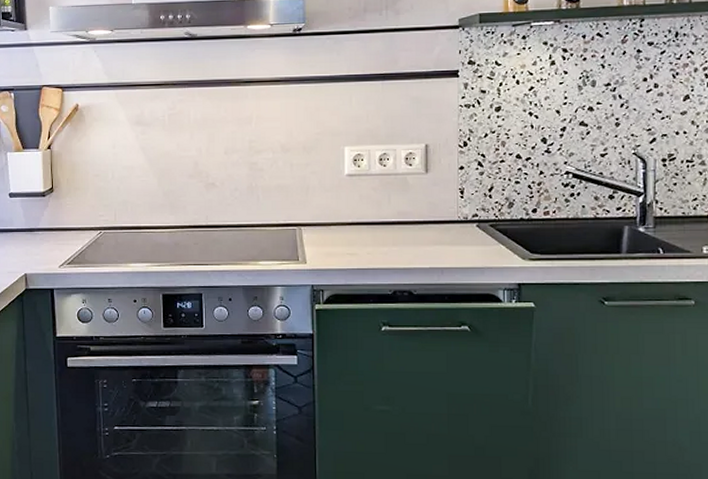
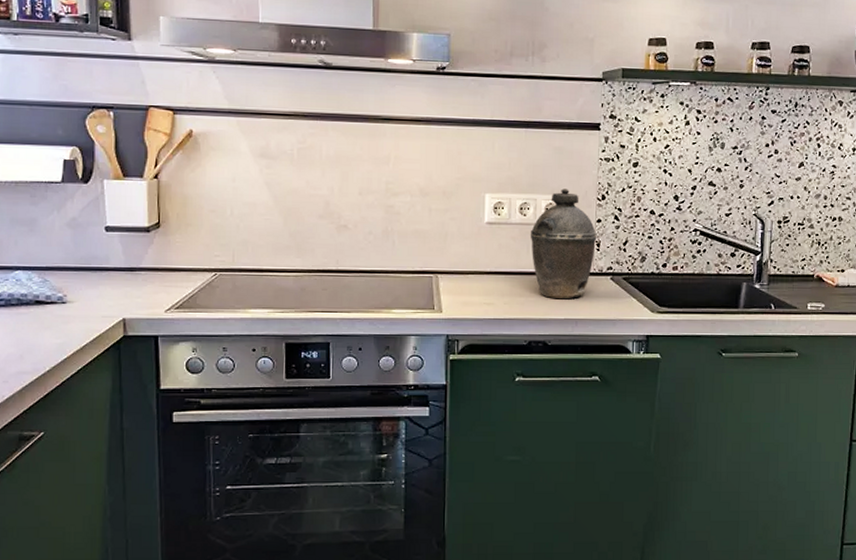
kettle: none [390,137,460,248] -> present [530,188,597,299]

